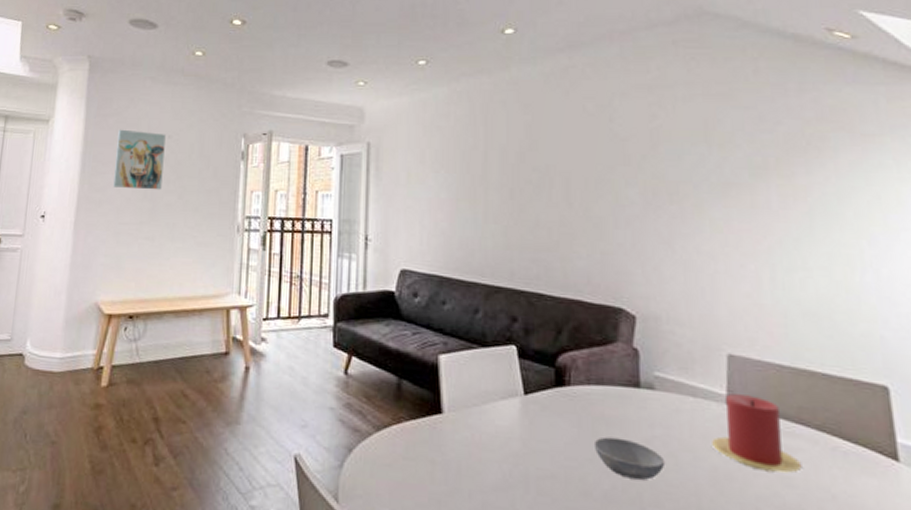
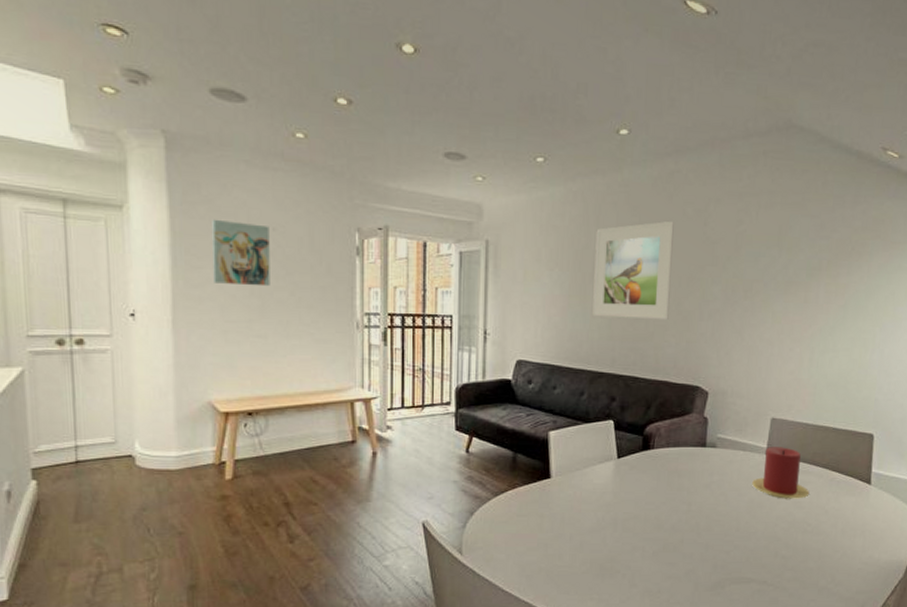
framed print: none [484,117,576,228] -> present [592,220,674,321]
bowl: present [593,436,666,480] -> none [667,485,718,513]

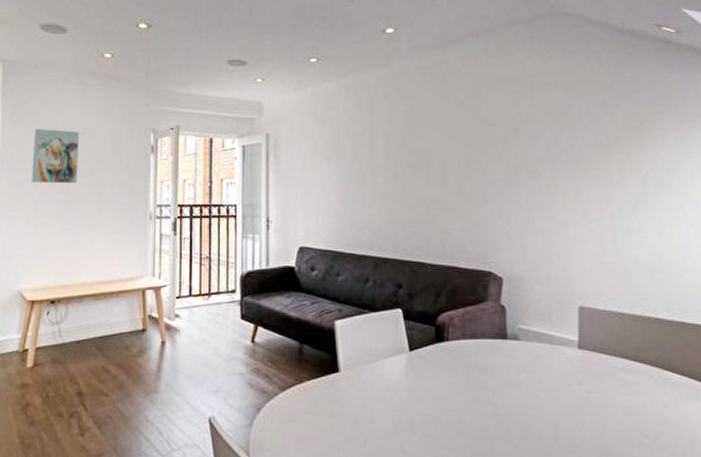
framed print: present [592,220,674,321] -> none [370,107,451,204]
candle: present [752,447,810,499] -> none [567,340,640,403]

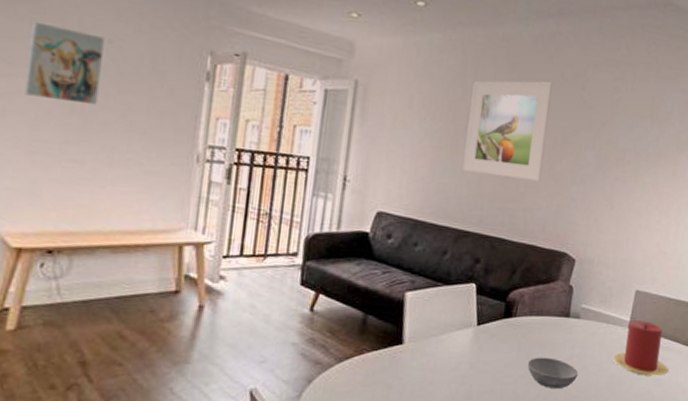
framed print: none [370,107,451,204] -> present [462,80,552,182]
bowl: none [469,383,529,417] -> present [527,357,579,388]
candle: none [567,340,640,403] -> present [613,320,669,376]

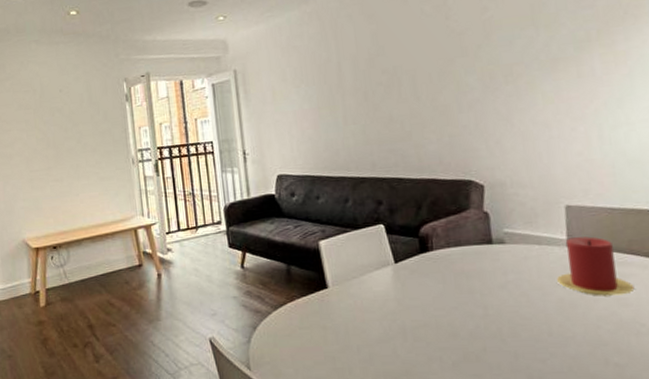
wall art: present [25,21,105,105] -> none [15,89,62,141]
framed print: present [462,80,552,182] -> none [335,21,425,124]
bowl: present [527,357,579,388] -> none [457,287,519,318]

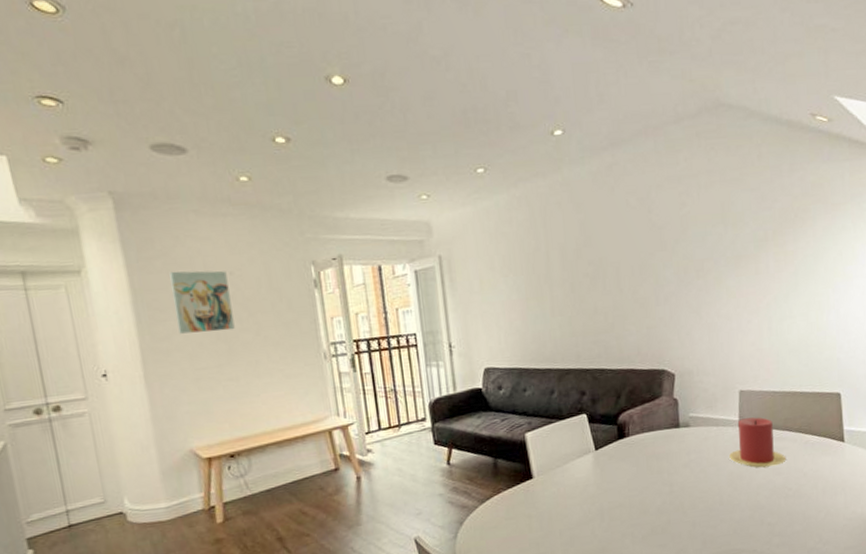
wall art: none [15,89,62,141] -> present [169,271,235,334]

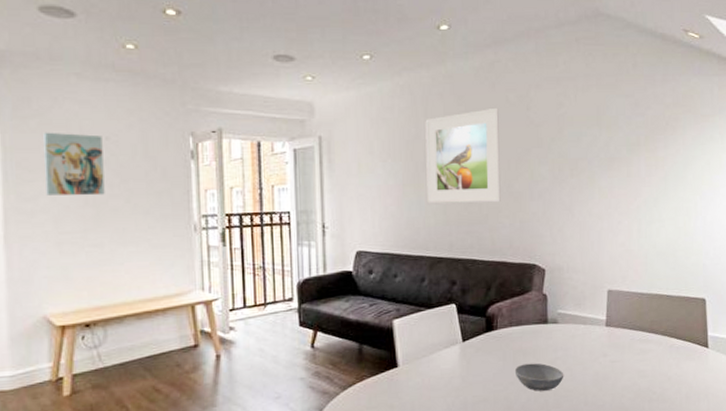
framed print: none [544,212,626,316] -> present [425,107,501,204]
bowl: none [648,466,699,494] -> present [514,363,564,391]
candle: present [729,417,786,468] -> none [595,317,652,369]

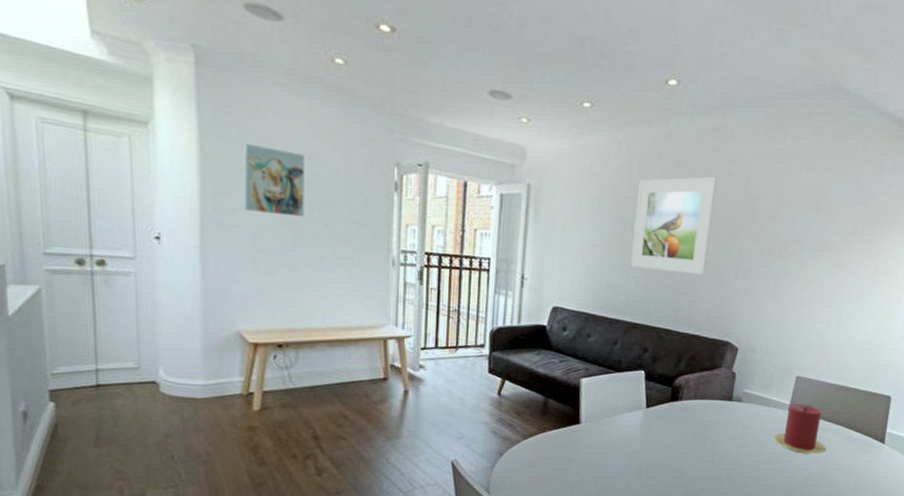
bowl: present [514,363,564,391] -> none [692,436,740,464]
candle: none [595,317,652,369] -> present [773,403,827,454]

